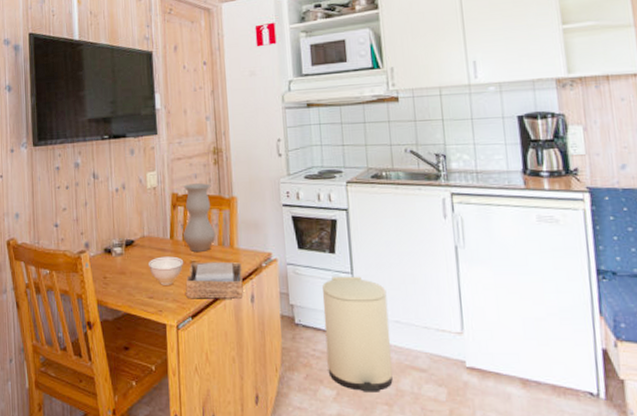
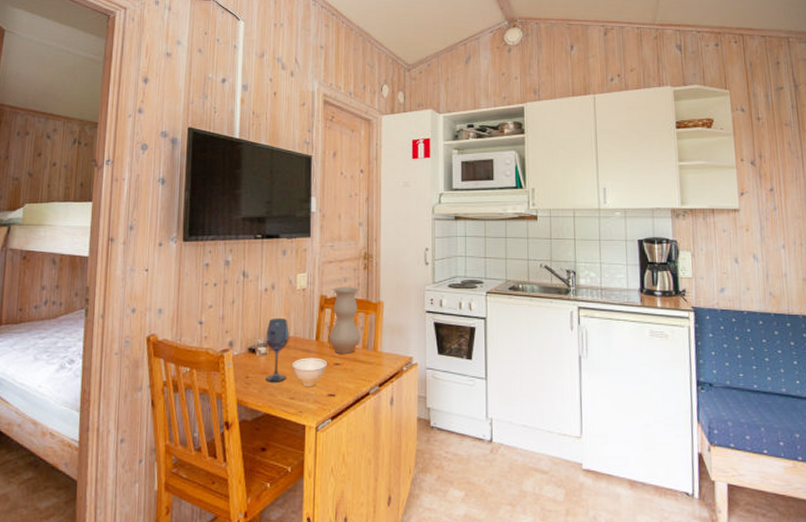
wineglass: none [120,217,144,282] -> present [265,317,289,382]
napkin holder: present [185,261,244,300] -> none [327,364,383,402]
pedal bin: present [323,276,393,392] -> none [457,382,518,493]

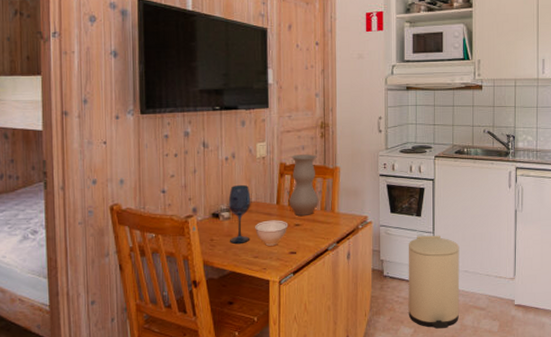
pedal bin: none [457,382,518,493] -> present [408,235,460,329]

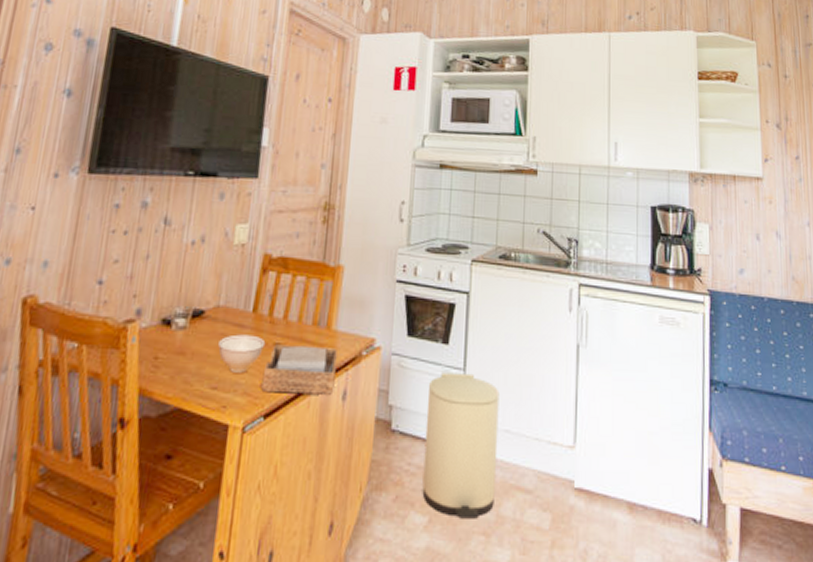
wineglass: present [228,184,251,244] -> none [181,280,219,366]
vase: present [288,154,319,217] -> none [269,244,315,333]
napkin holder: none [289,224,341,258] -> present [261,344,337,396]

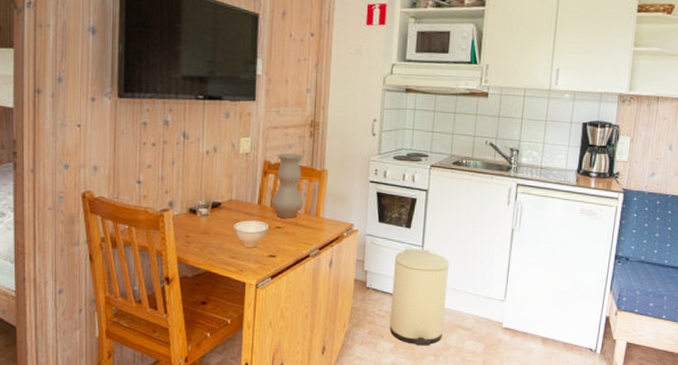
napkin holder: present [261,344,337,396] -> none [268,227,324,264]
vase: none [269,244,315,333] -> present [270,153,305,219]

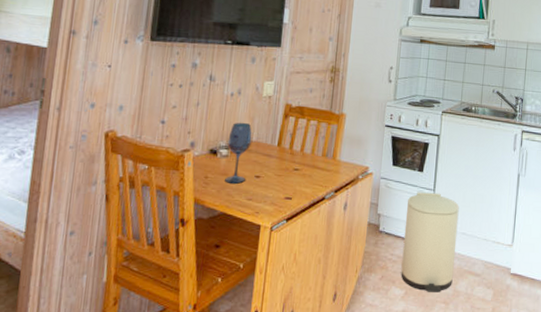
wineglass: none [206,180,231,242] -> present [225,122,252,184]
bowl: present [233,220,269,248] -> none [251,162,287,190]
vase: present [270,153,305,219] -> none [290,97,324,162]

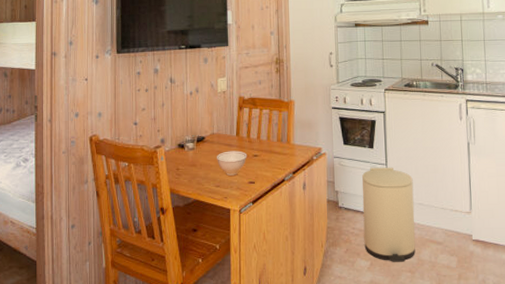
wineglass: present [225,122,252,184] -> none [192,117,213,173]
bowl: none [251,162,287,190] -> present [216,151,248,177]

